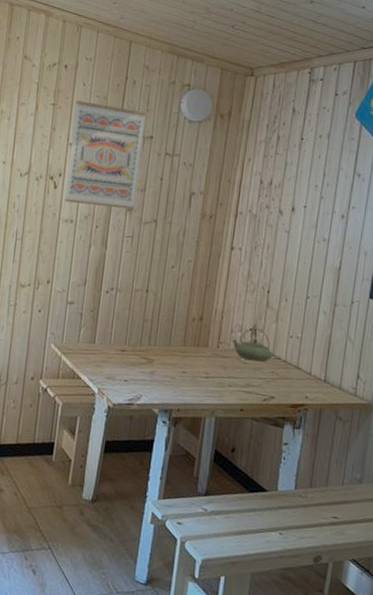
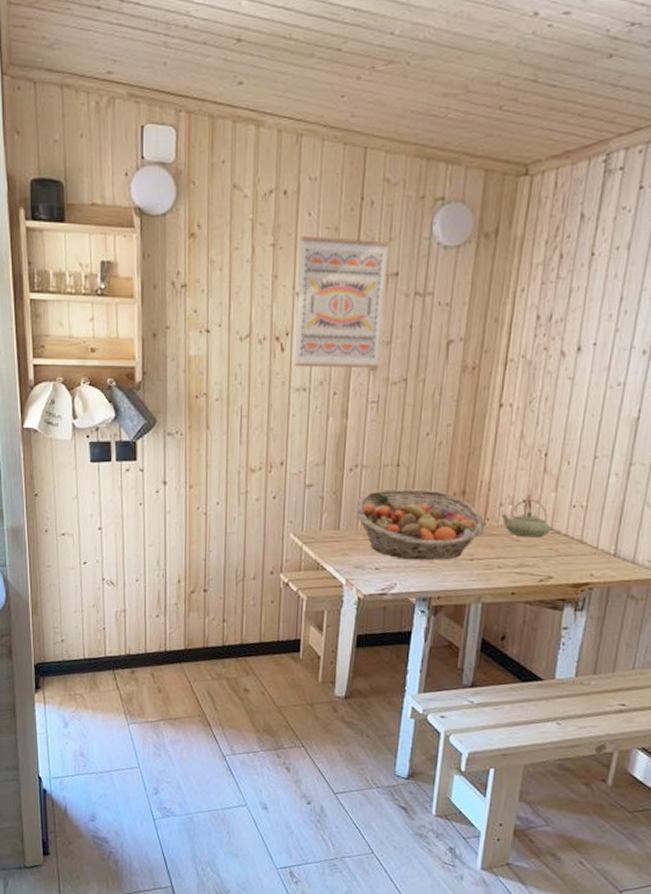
fruit basket: none [109,311,219,376] -> present [355,488,485,560]

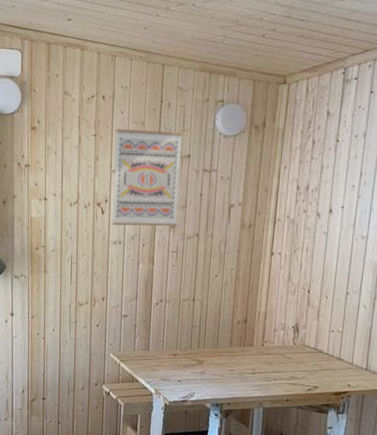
fruit basket: present [355,488,485,560] -> none [161,318,263,374]
teapot: present [501,499,551,538] -> none [276,326,315,356]

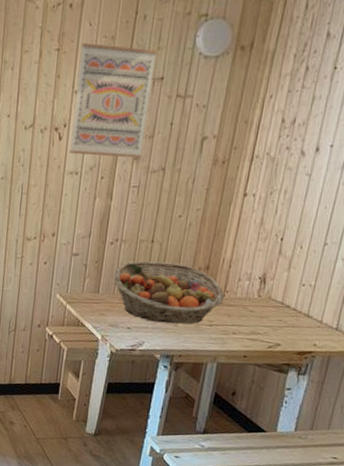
fruit basket: none [161,318,263,374] -> present [113,261,225,324]

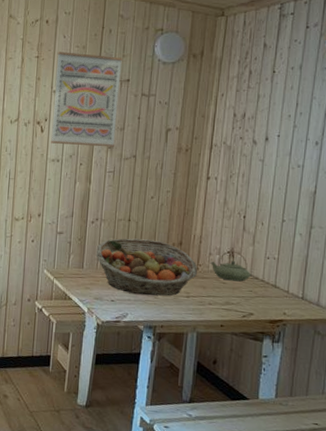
teapot: none [239,276,282,310] -> present [211,250,251,282]

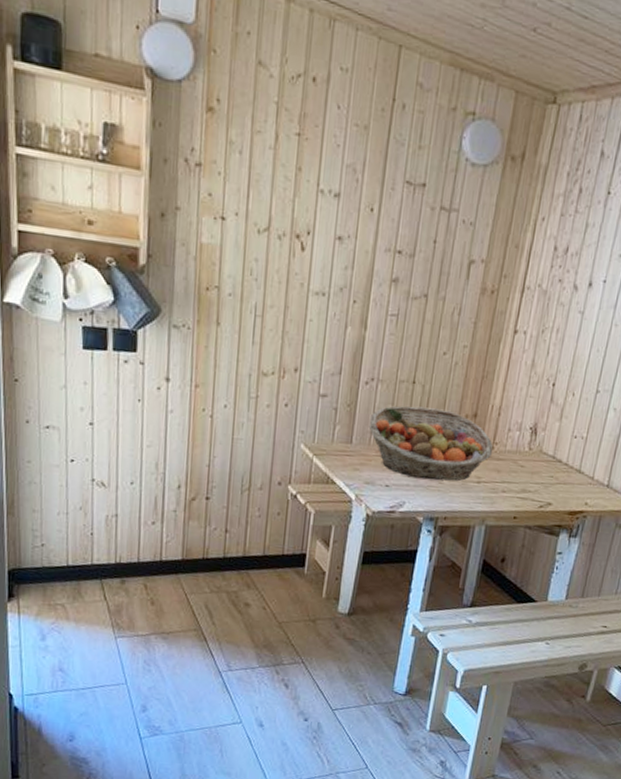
wall art: present [51,52,123,148] -> none [314,129,419,281]
teapot: present [211,250,251,282] -> none [509,426,554,465]

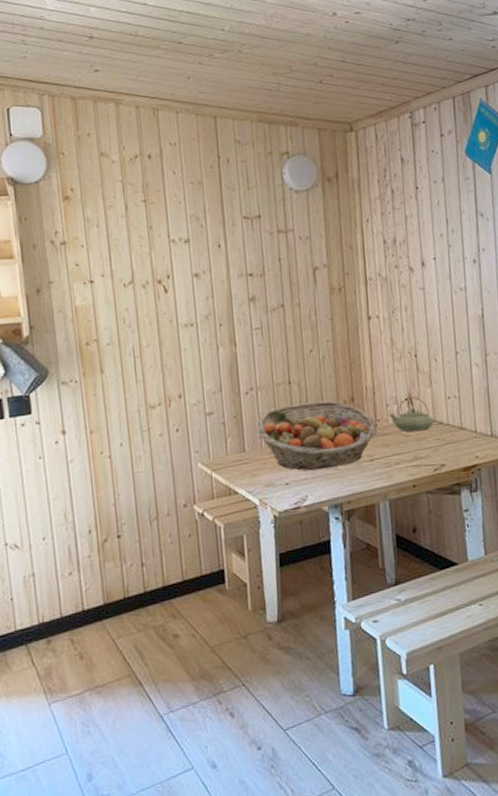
teapot: none [509,426,554,465] -> present [389,396,435,432]

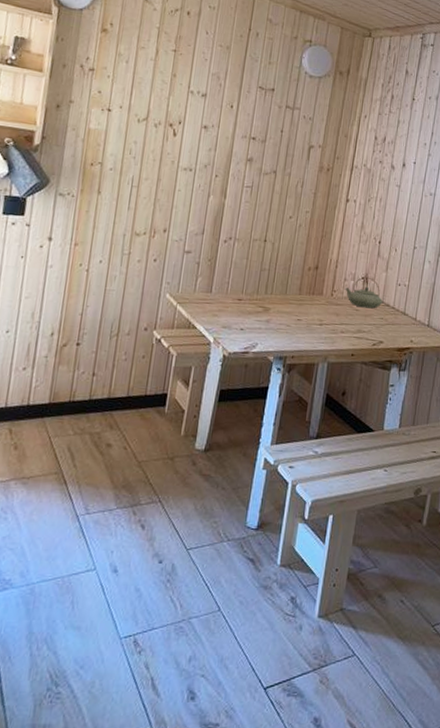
fruit basket: present [256,401,378,471] -> none [226,260,333,324]

